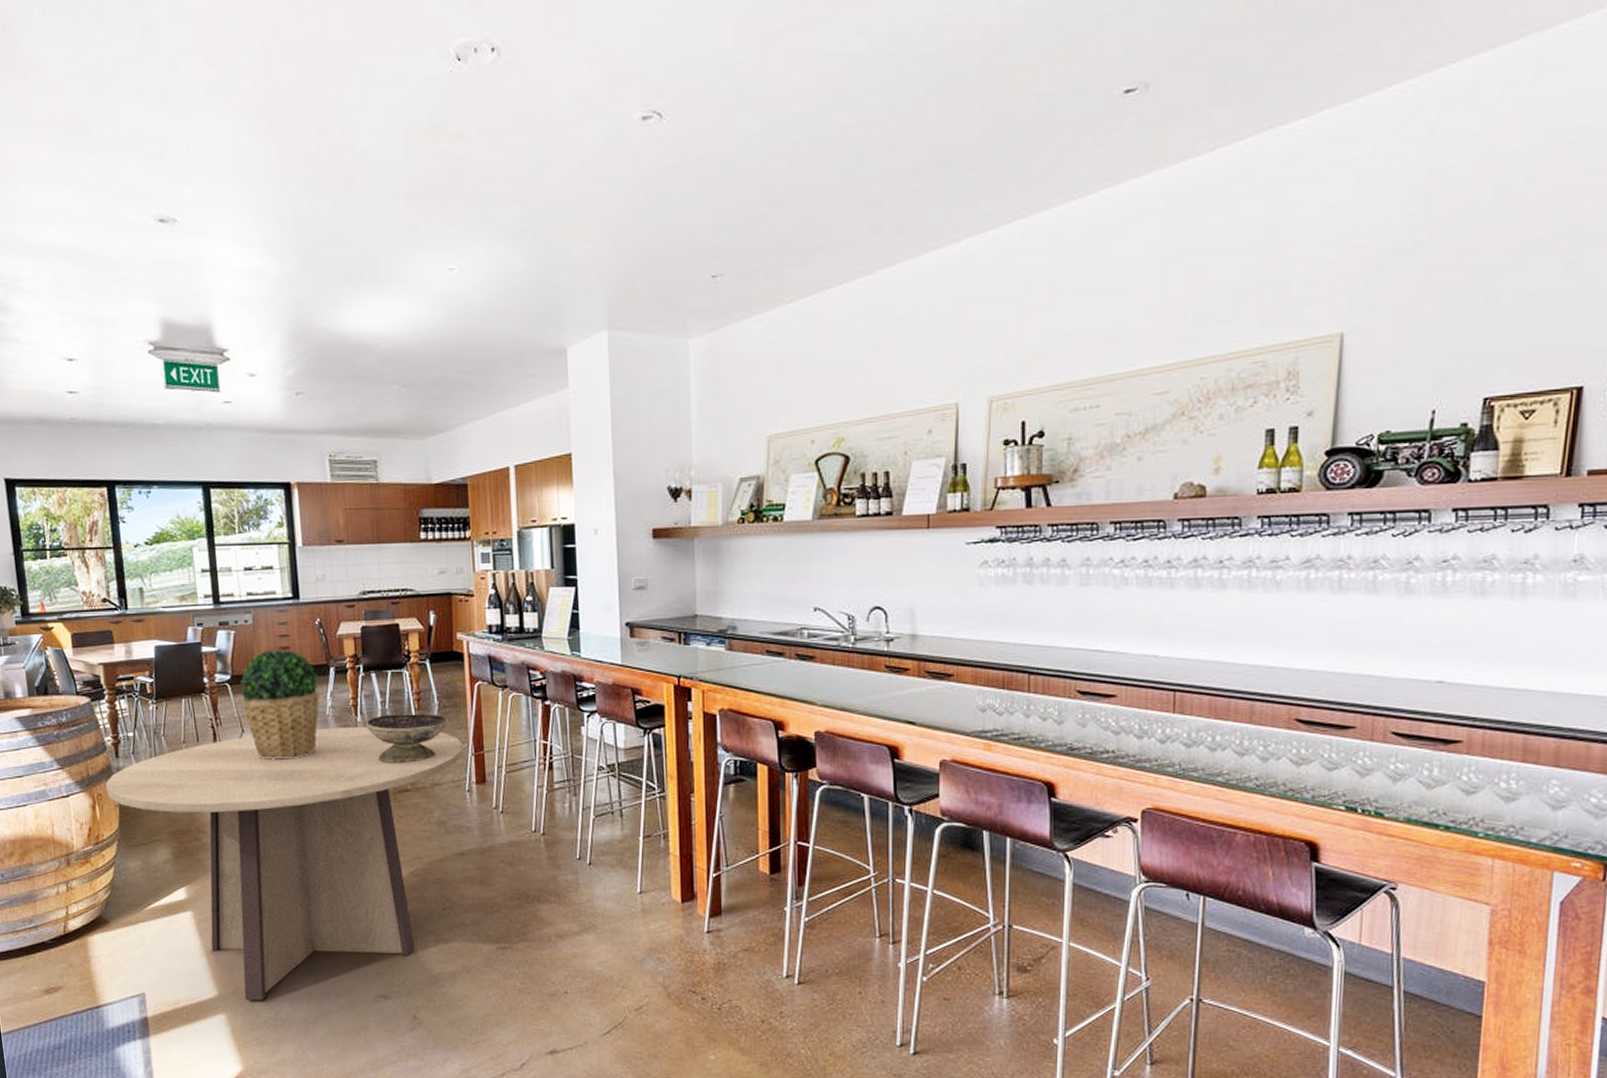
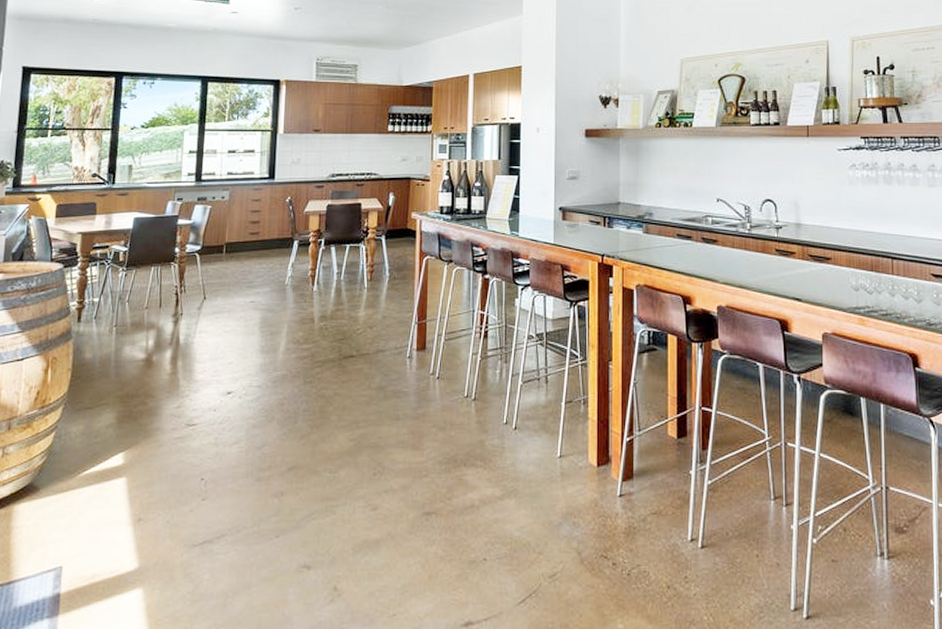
dining table: present [105,726,464,1001] -> none [62,295,409,574]
potted plant: present [239,649,320,760] -> none [208,223,282,326]
decorative bowl: present [366,714,448,763] -> none [321,284,396,330]

